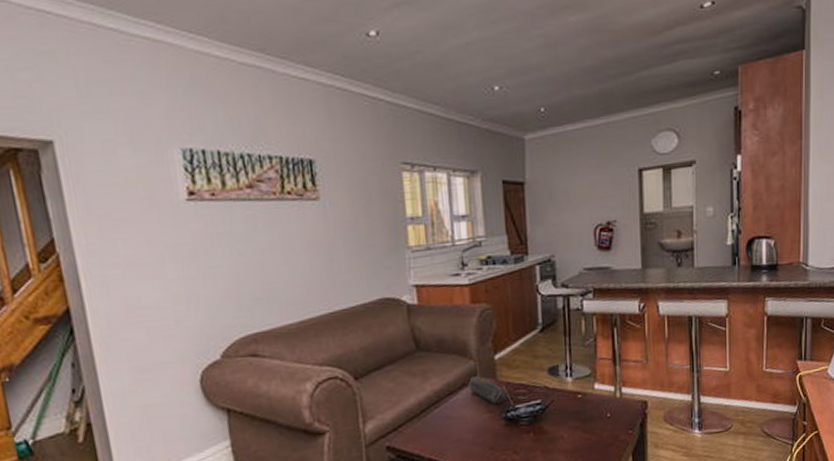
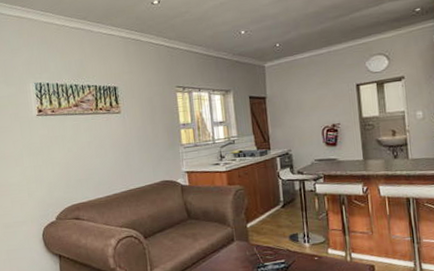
speaker: present [468,376,506,405] -> none [227,239,257,262]

